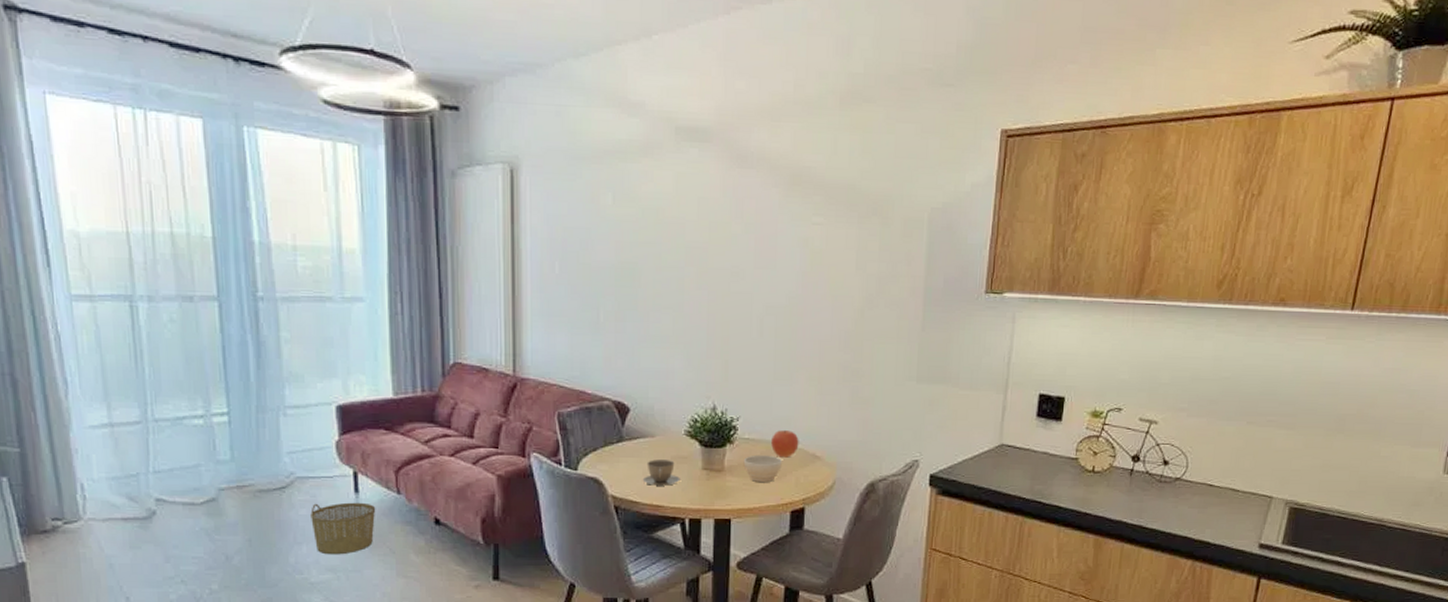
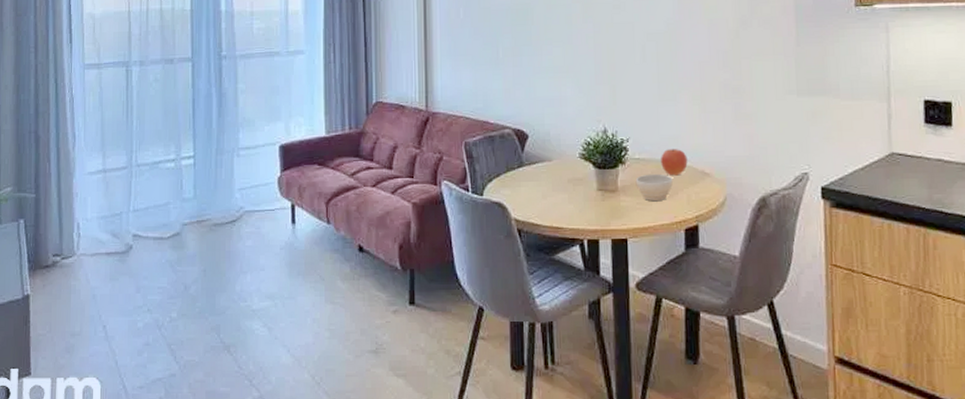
basket: present [310,502,376,555] -> none [255,233,309,283]
teacup: present [642,459,680,486] -> none [542,182,577,208]

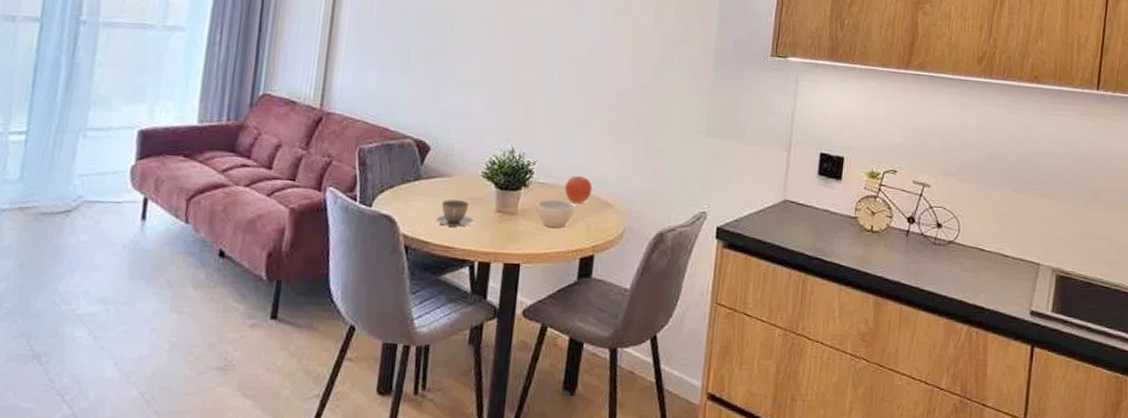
teacup: none [542,182,577,208] -> present [435,199,473,227]

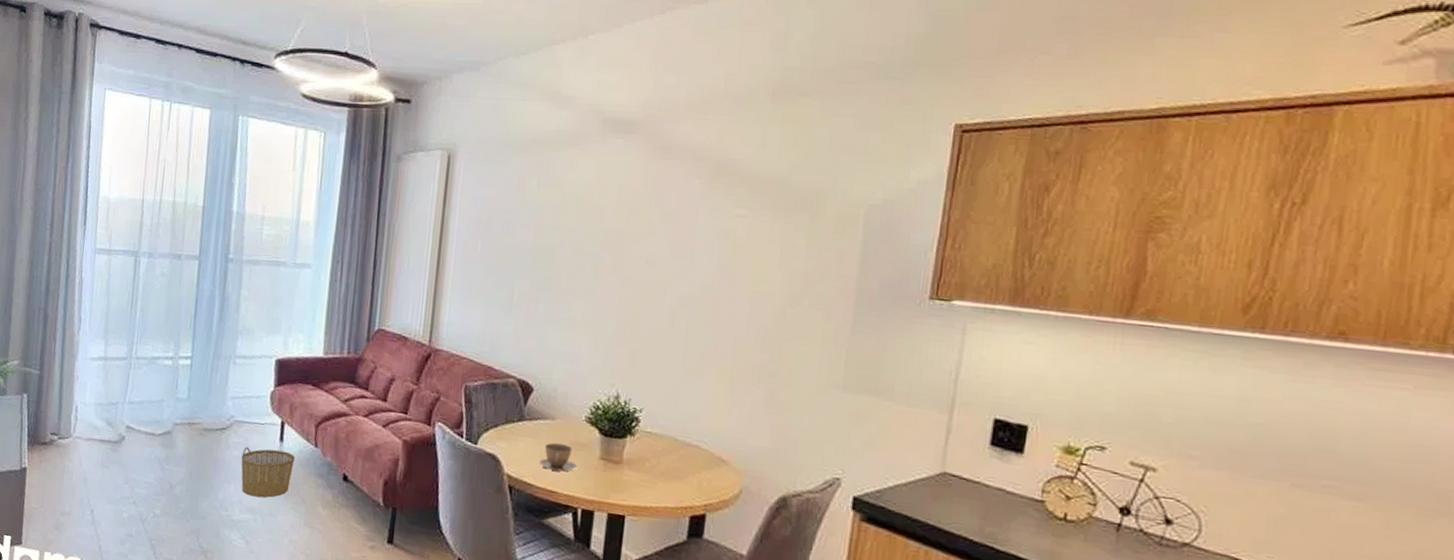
basket: none [90,229,161,285] -> present [241,446,296,498]
bowl: present [536,199,575,229] -> none [643,450,685,482]
fruit: present [565,176,592,204] -> none [674,427,705,458]

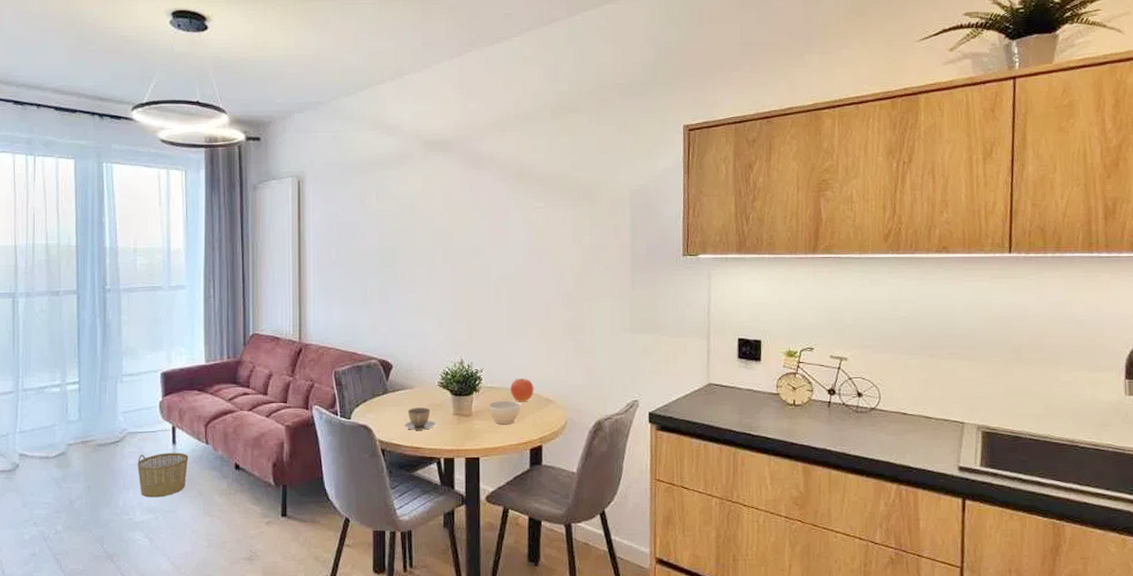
bowl: none [643,450,685,482] -> present [488,400,520,425]
fruit: none [674,427,705,458] -> present [511,379,534,402]

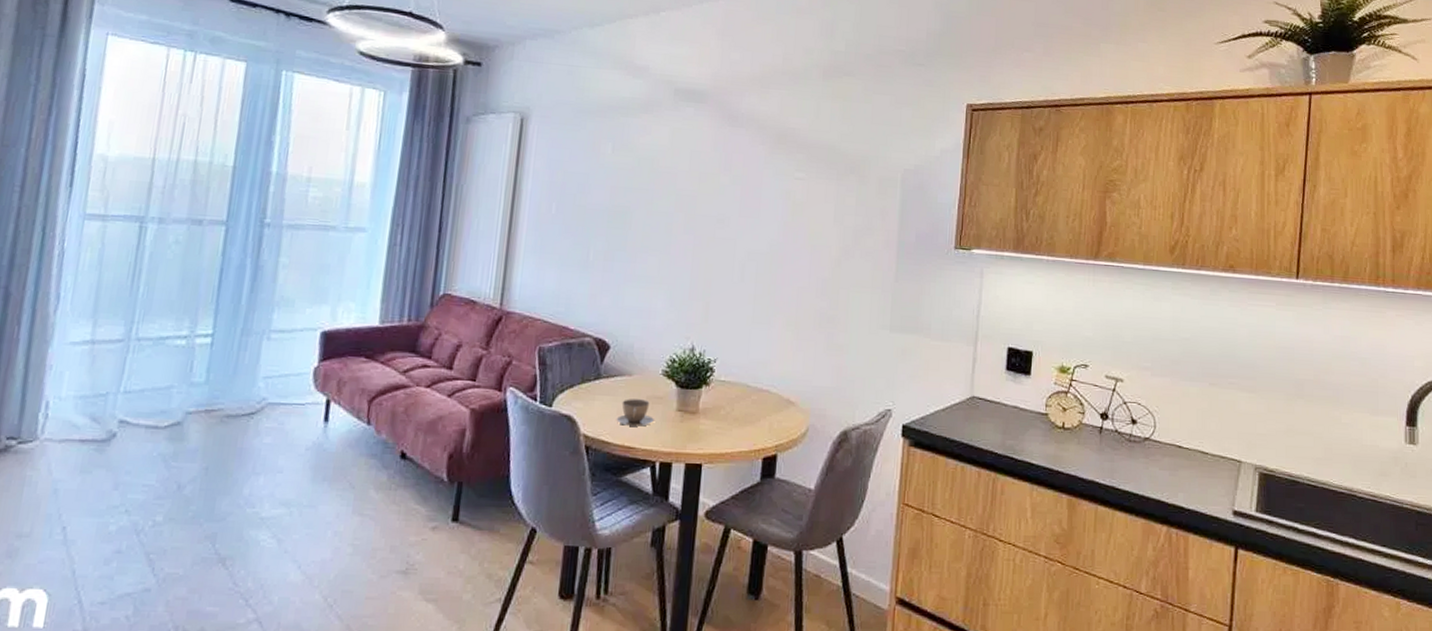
basket: present [137,452,189,498] -> none [273,431,343,488]
bowl: present [488,400,520,425] -> none [718,398,756,428]
fruit: present [511,379,534,402] -> none [746,374,774,402]

